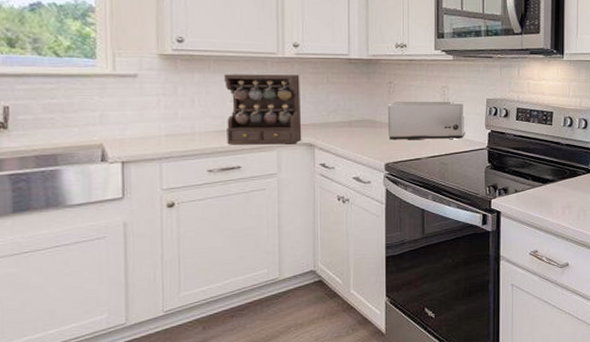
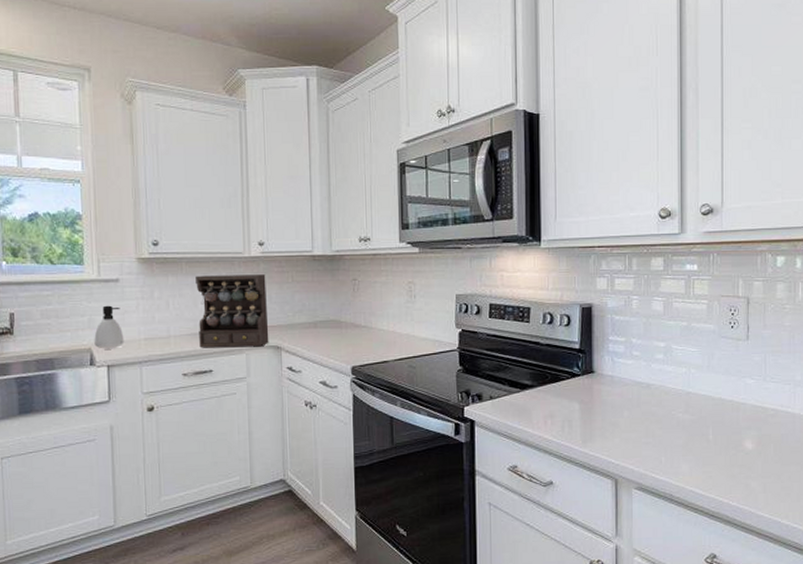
soap dispenser: none [107,101,142,145] -> present [94,305,124,349]
toaster: present [387,101,467,141] -> none [352,297,436,342]

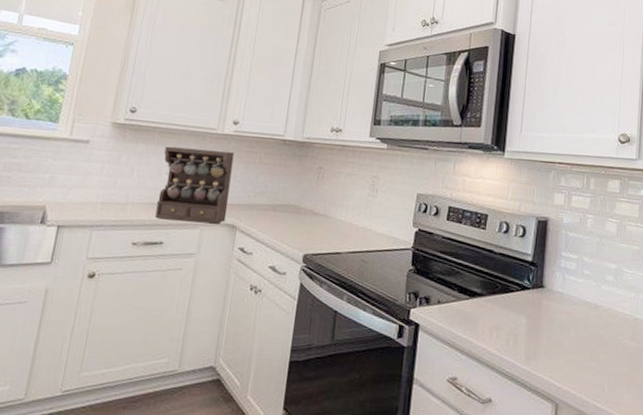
soap dispenser: present [94,305,124,349] -> none [50,165,84,210]

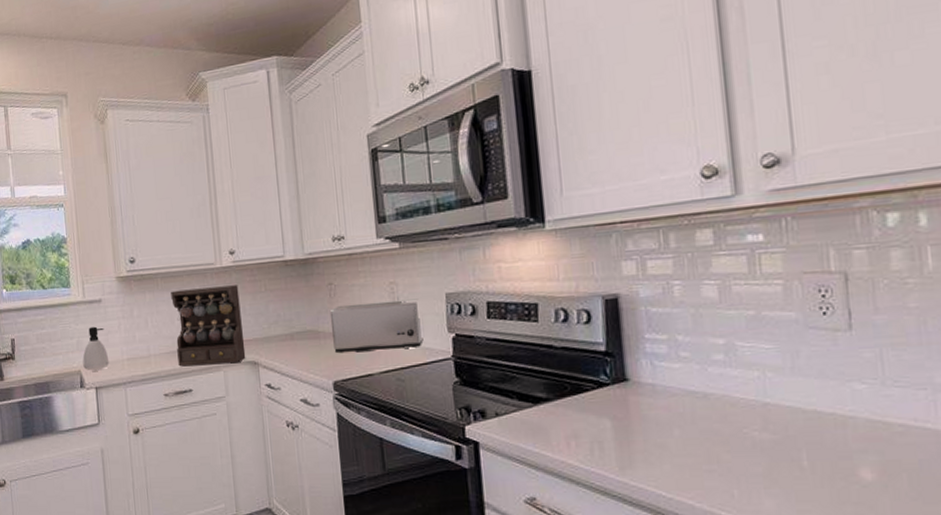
soap dispenser: none [50,165,84,210] -> present [82,326,109,371]
toaster: none [311,187,395,236] -> present [329,299,425,354]

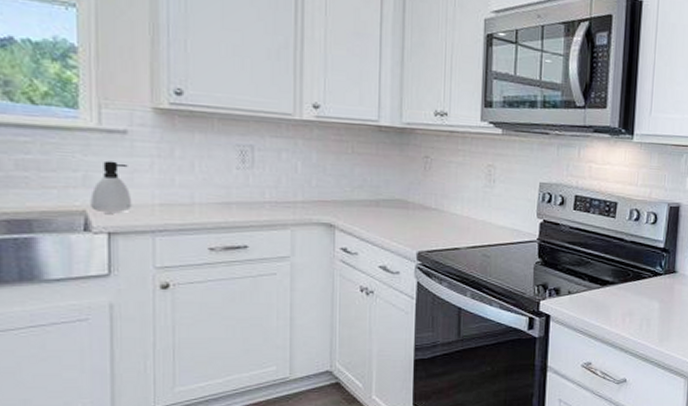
spice rack: present [171,285,246,367] -> none [230,135,321,223]
toaster: present [329,299,425,354] -> none [421,179,516,229]

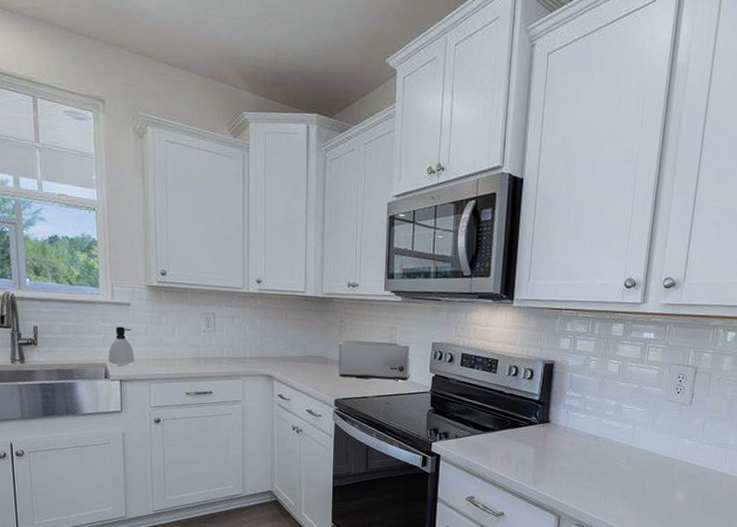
toaster: none [421,179,516,229] -> present [338,339,412,381]

